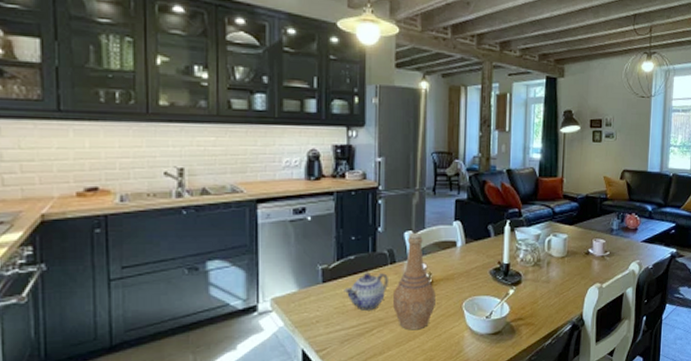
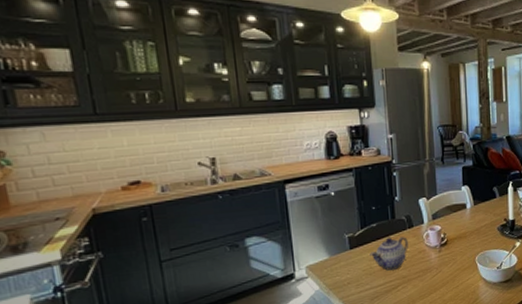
vase: present [392,232,436,331] -> none [413,198,452,285]

